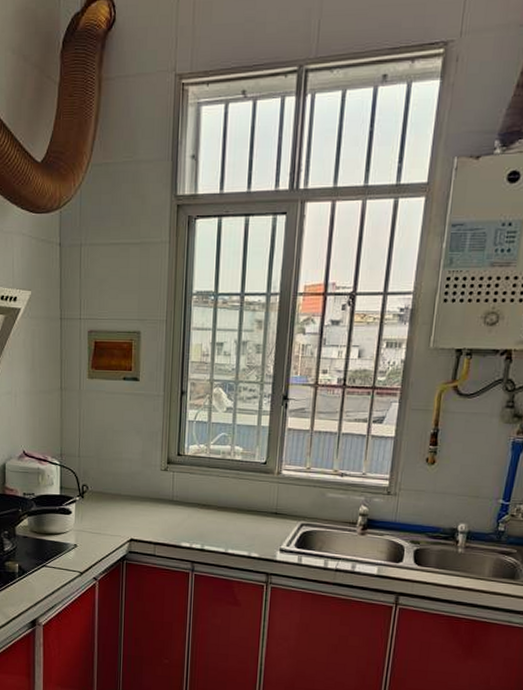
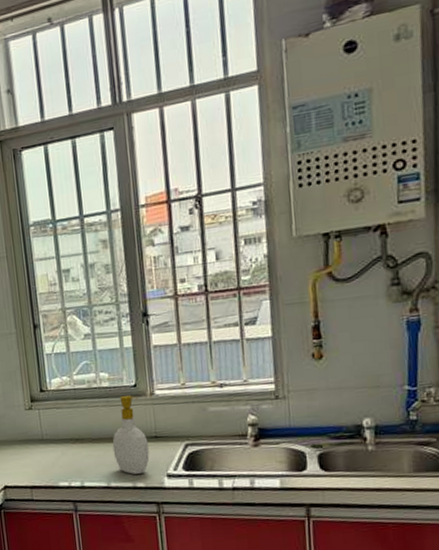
soap bottle: none [235,471,268,545] -> present [112,395,150,474]

